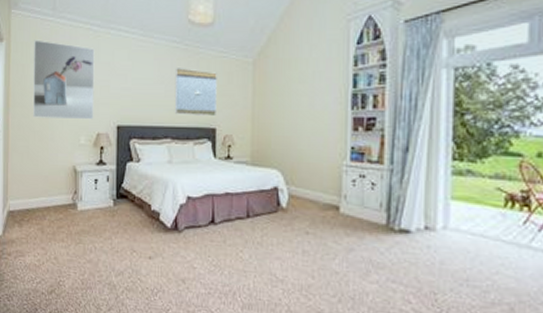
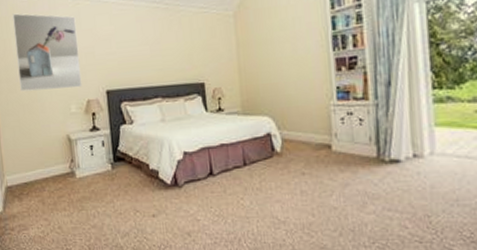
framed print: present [174,68,217,116] -> none [157,26,203,74]

